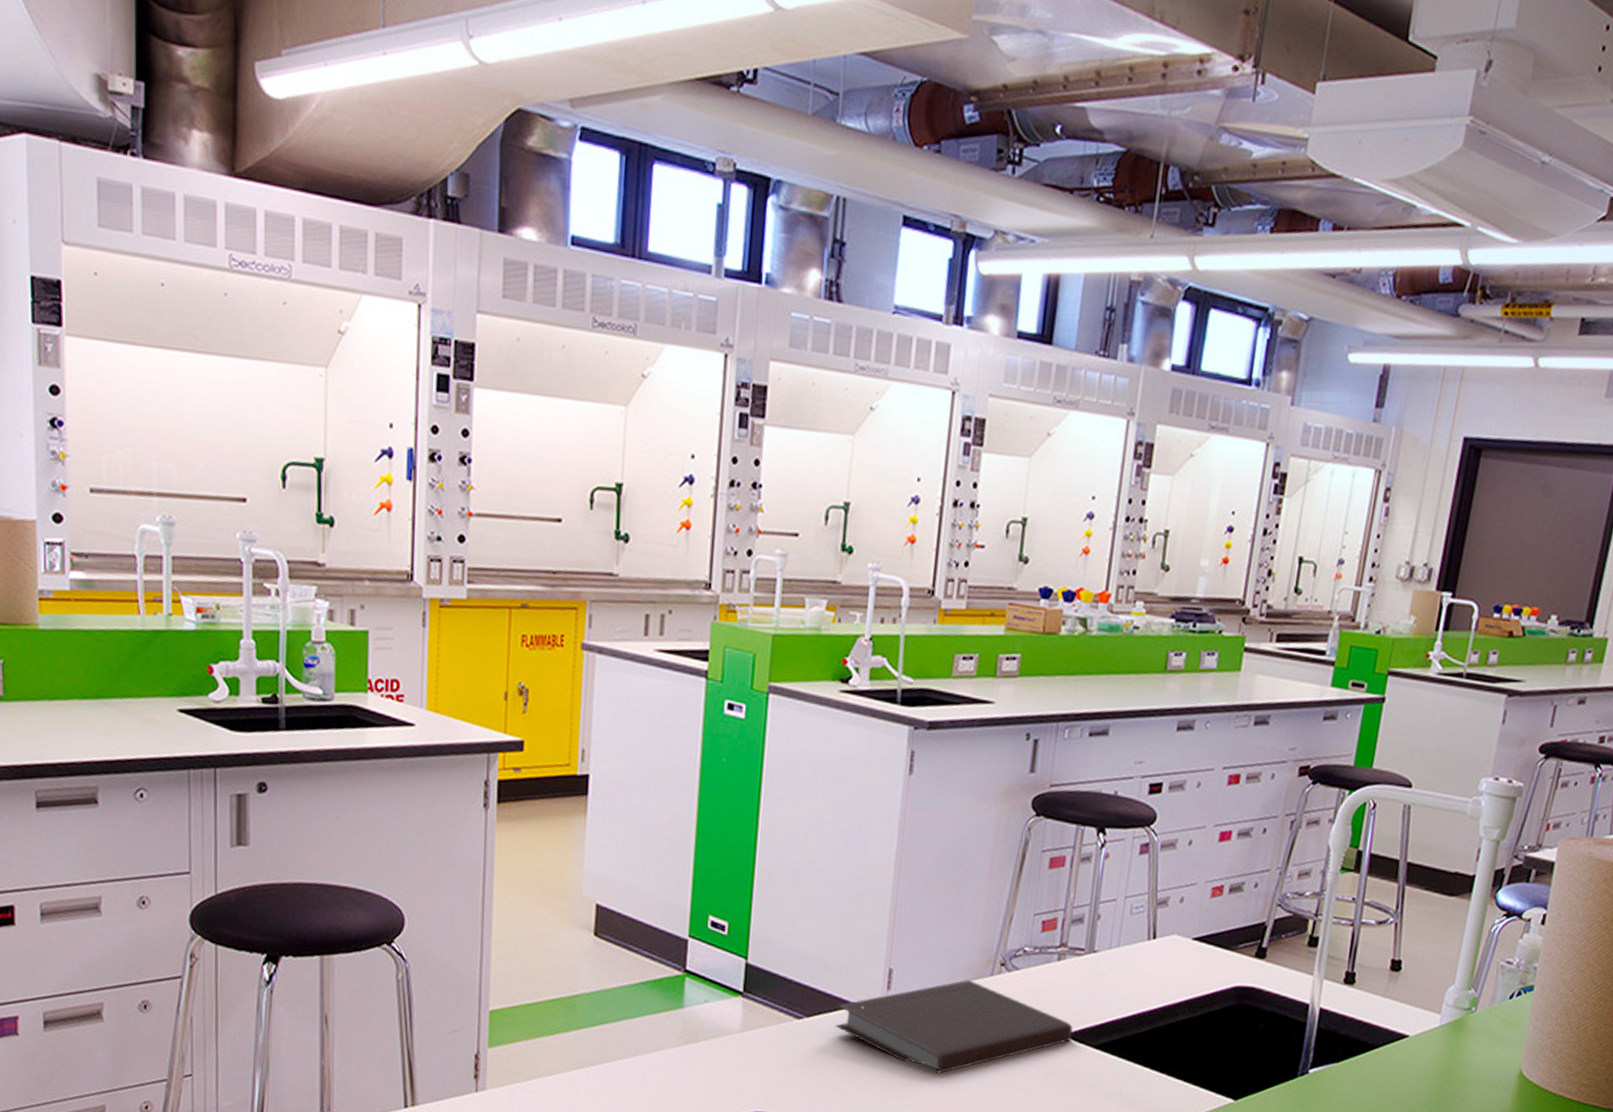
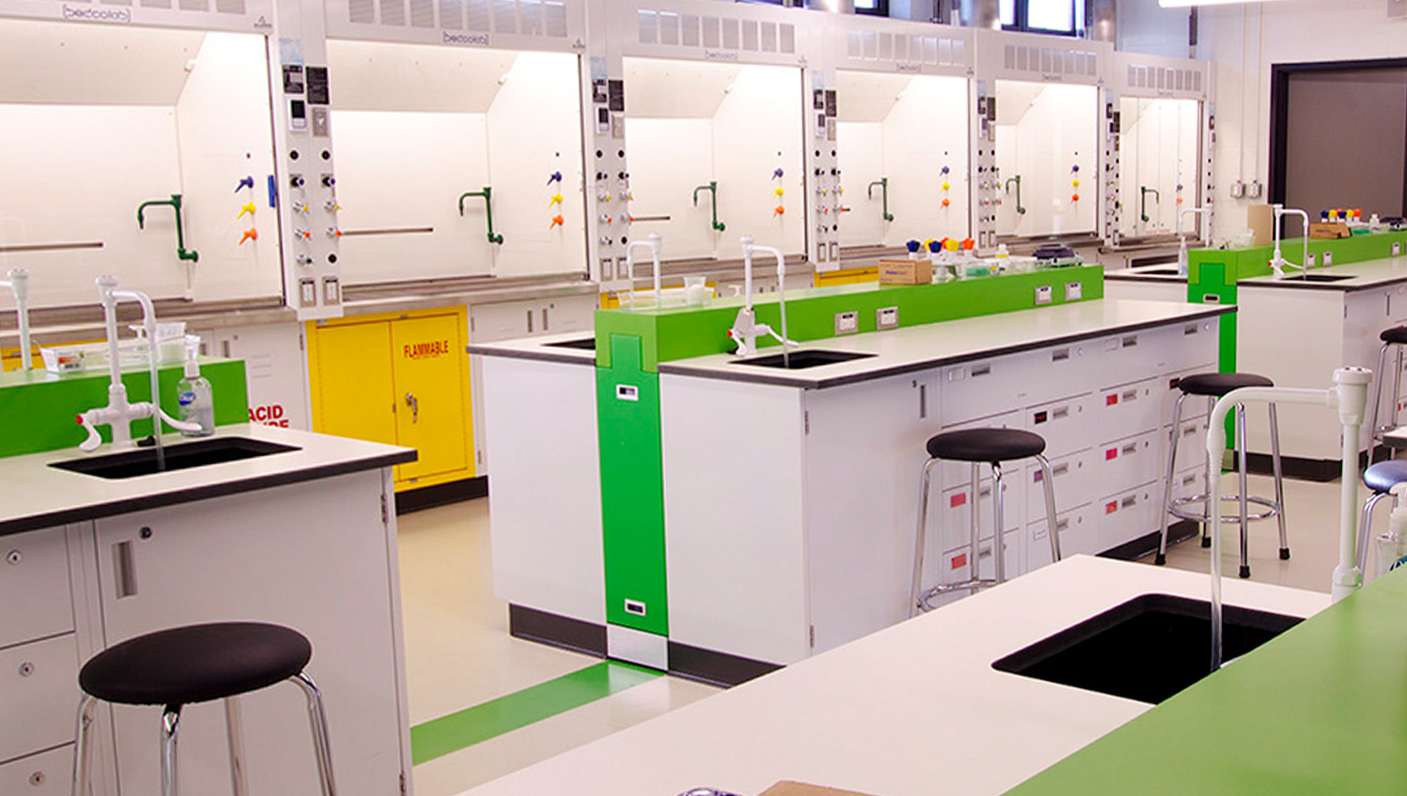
notebook: present [835,980,1073,1074] -> none [763,626,994,722]

